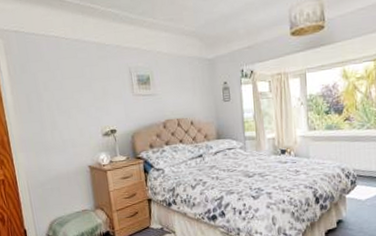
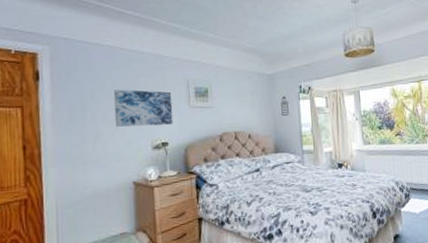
wall art: none [63,79,120,116] -> present [113,89,174,127]

